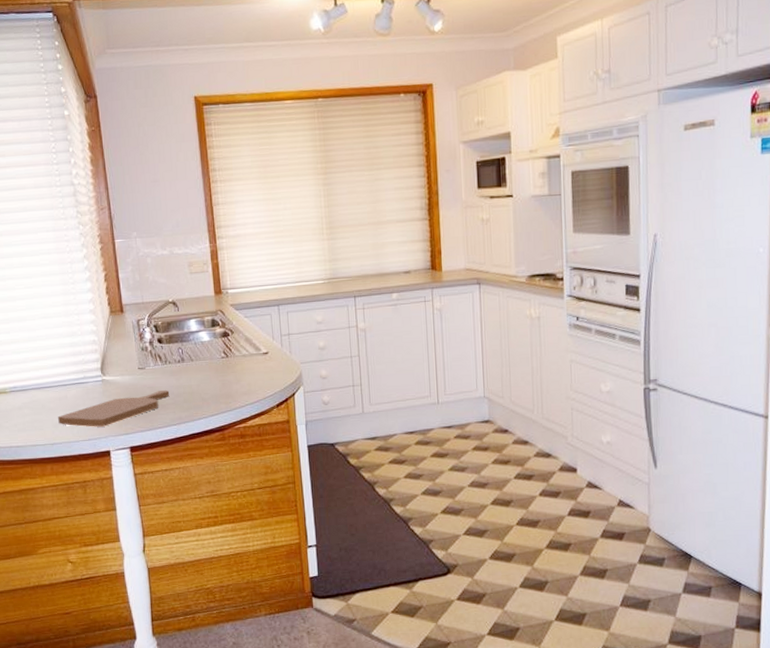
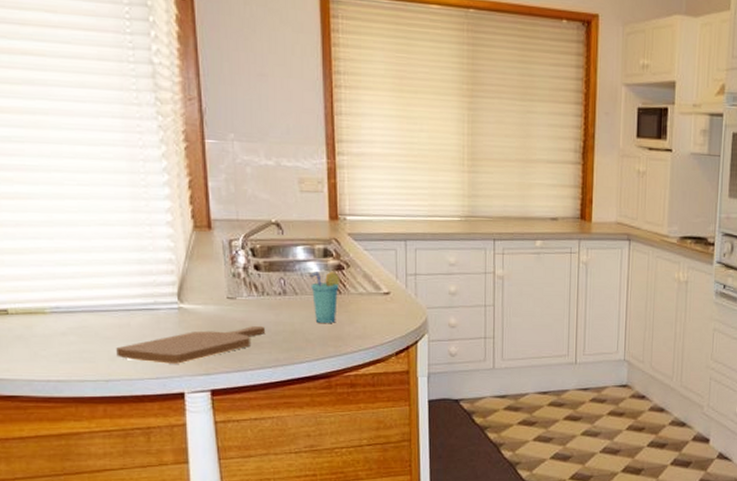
cup: none [201,338,227,384] -> present [309,271,340,323]

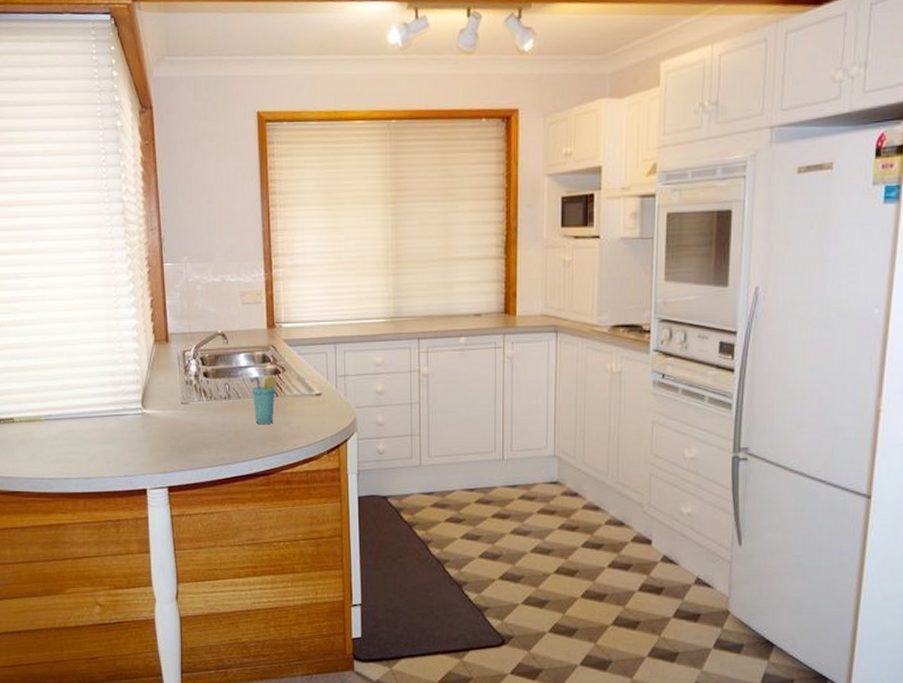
cutting board: present [116,325,266,364] -> none [94,427,213,463]

